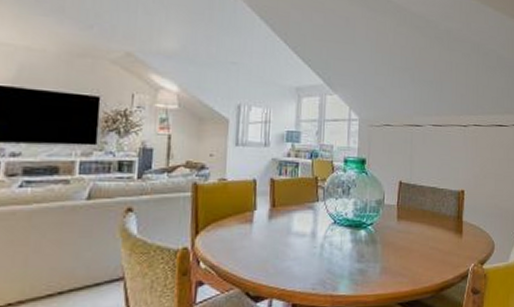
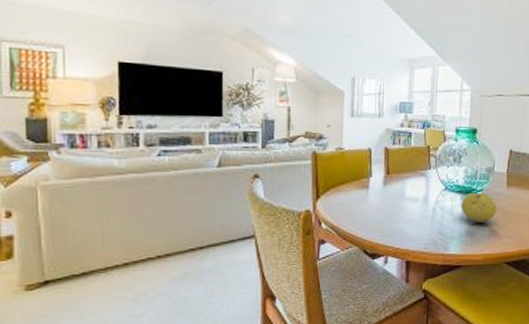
fruit: none [350,226,388,260] -> present [461,192,497,223]

